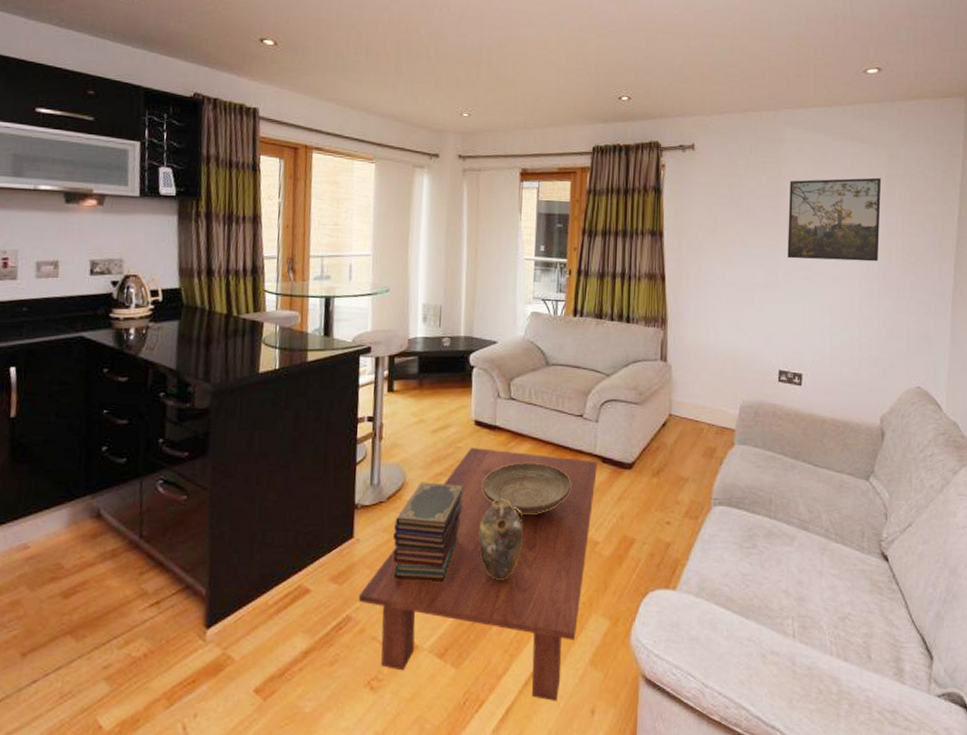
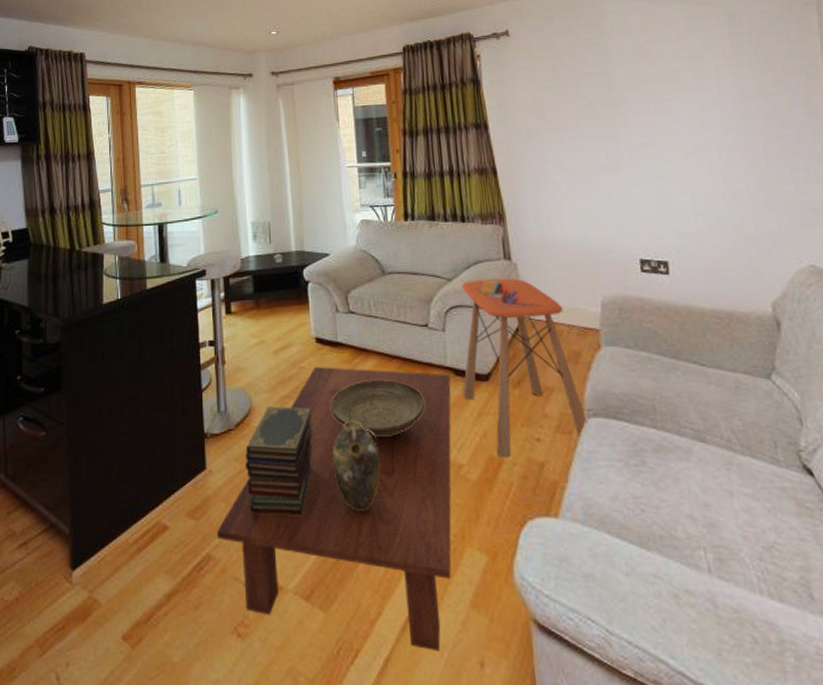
side table: none [607,377,713,538] -> present [461,278,588,459]
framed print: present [787,177,881,262] -> none [618,38,736,137]

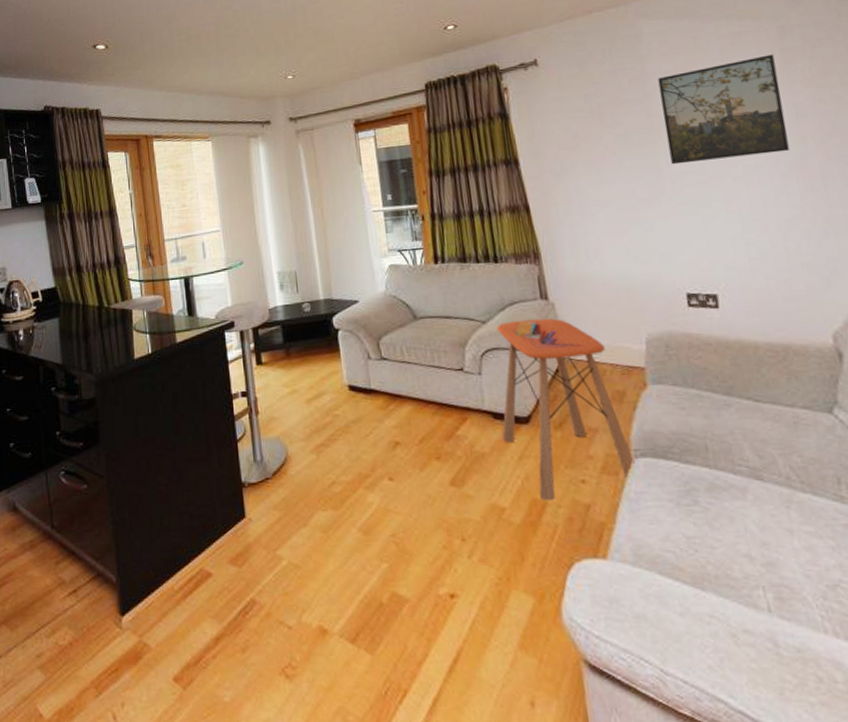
coffee table: present [216,367,452,651] -> none [259,414,498,691]
book stack: present [245,406,313,515] -> none [283,454,352,561]
decorative bowl: present [330,380,426,437] -> none [366,425,464,482]
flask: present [332,420,381,512] -> none [371,466,421,557]
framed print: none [618,38,736,137] -> present [657,54,790,165]

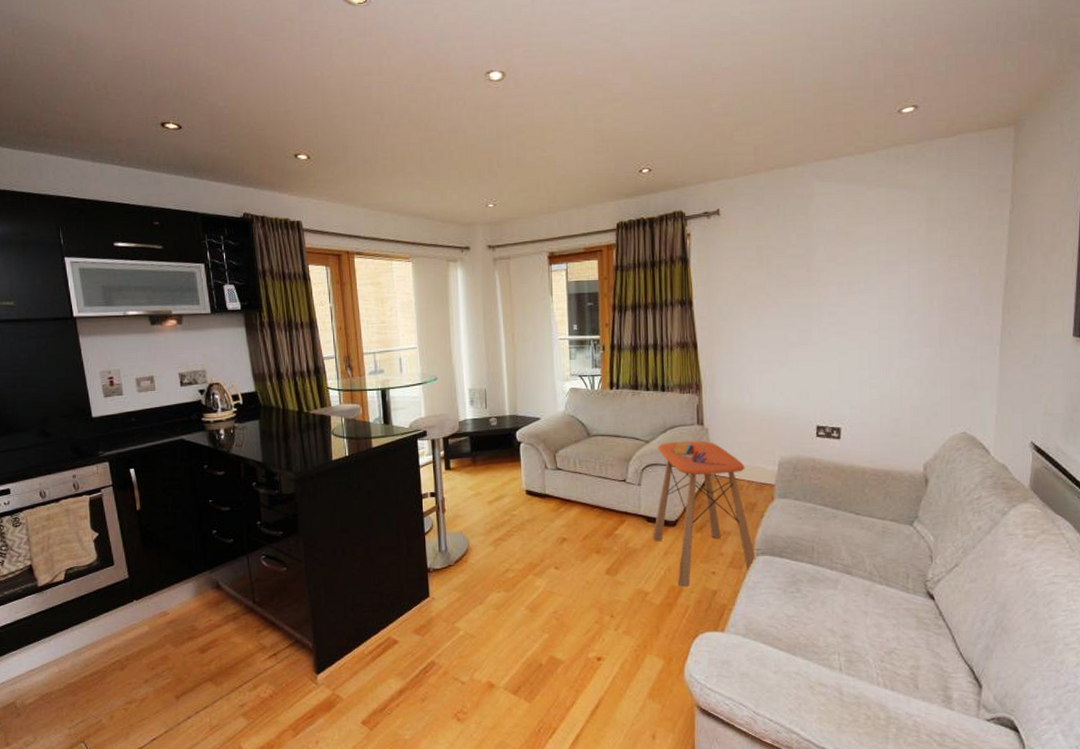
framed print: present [657,54,790,165] -> none [820,223,920,316]

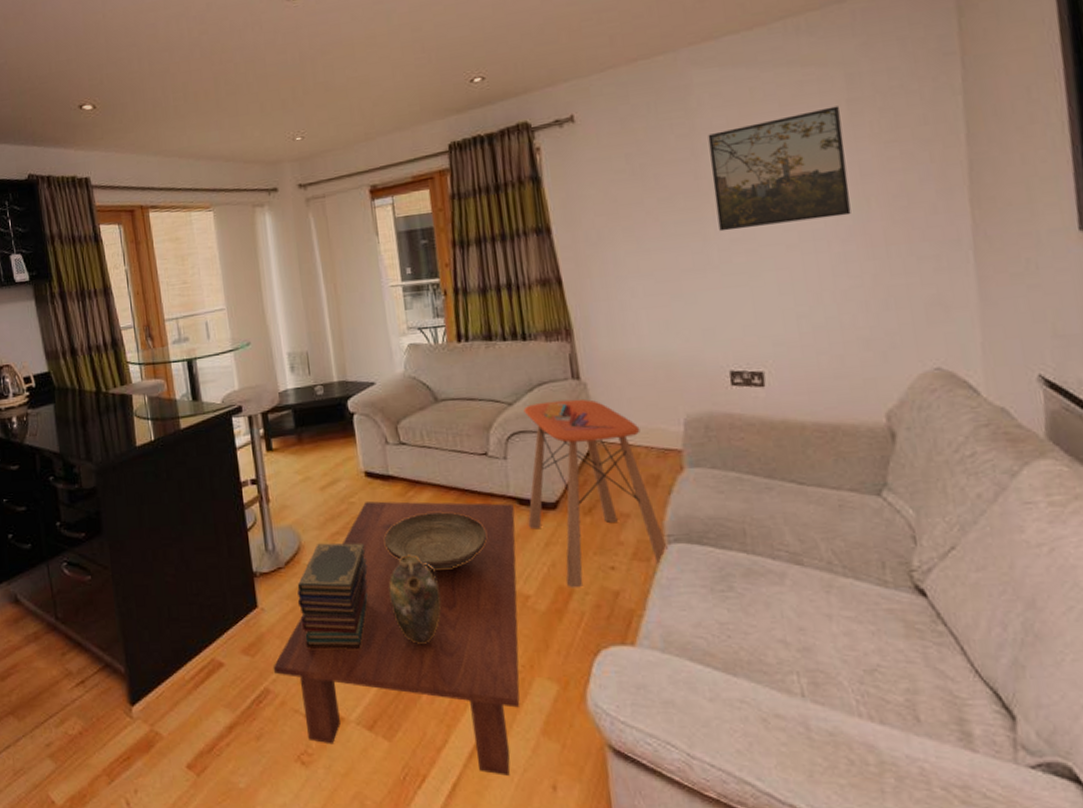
coffee table: none [439,515,643,728] -> present [273,501,520,776]
book stack: none [463,546,523,631] -> present [297,543,369,650]
decorative bowl: none [537,525,620,571] -> present [384,512,488,570]
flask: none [538,558,580,629] -> present [389,554,442,645]
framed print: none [820,223,920,316] -> present [708,106,851,232]

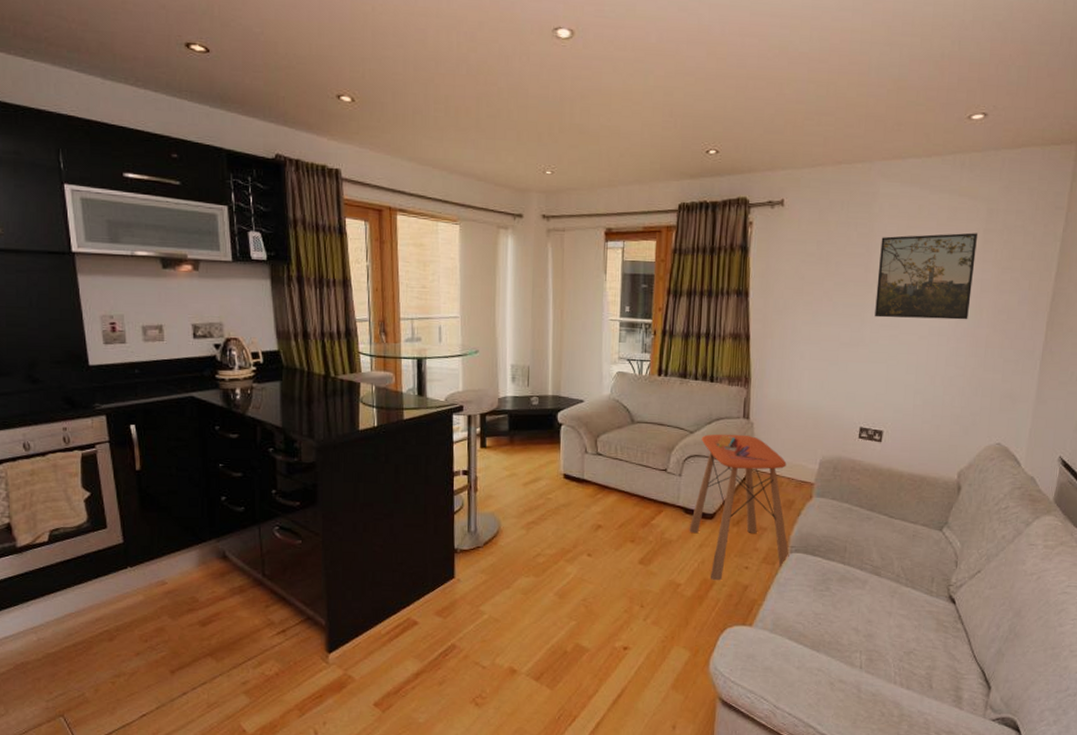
coffee table: present [273,501,520,776] -> none [461,499,680,718]
book stack: present [297,543,369,650] -> none [491,529,555,617]
decorative bowl: present [384,512,488,570] -> none [571,513,656,559]
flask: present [389,554,442,645] -> none [569,545,611,617]

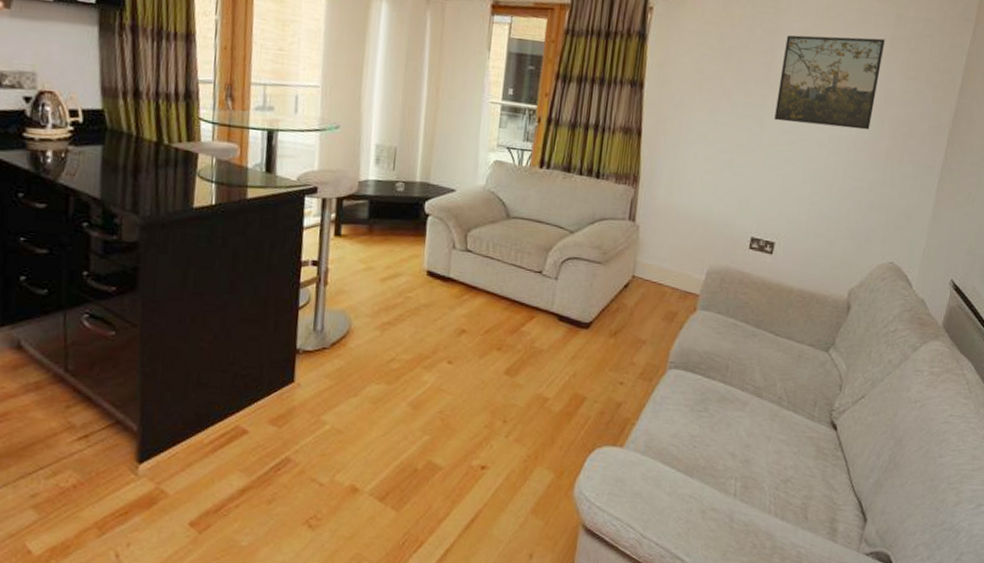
side table: present [689,434,789,581] -> none [562,235,672,397]

